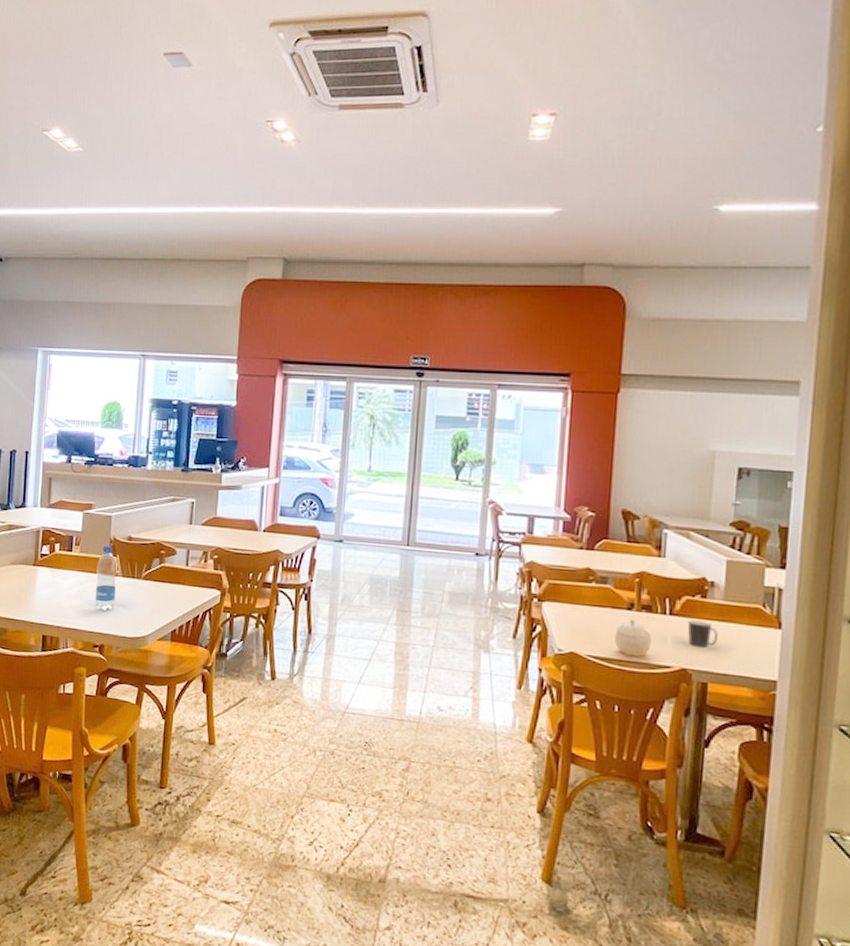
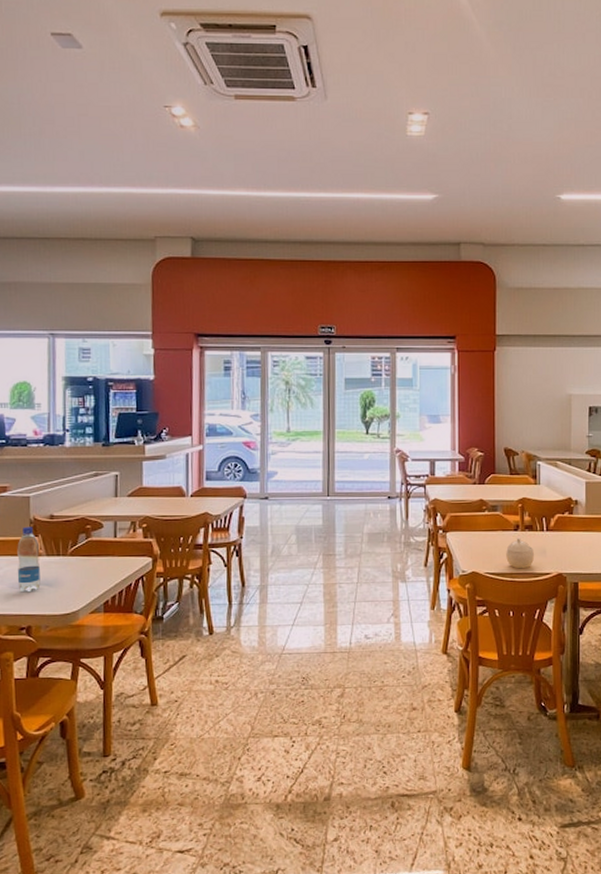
mug: present [687,620,719,651] -> none [560,533,584,557]

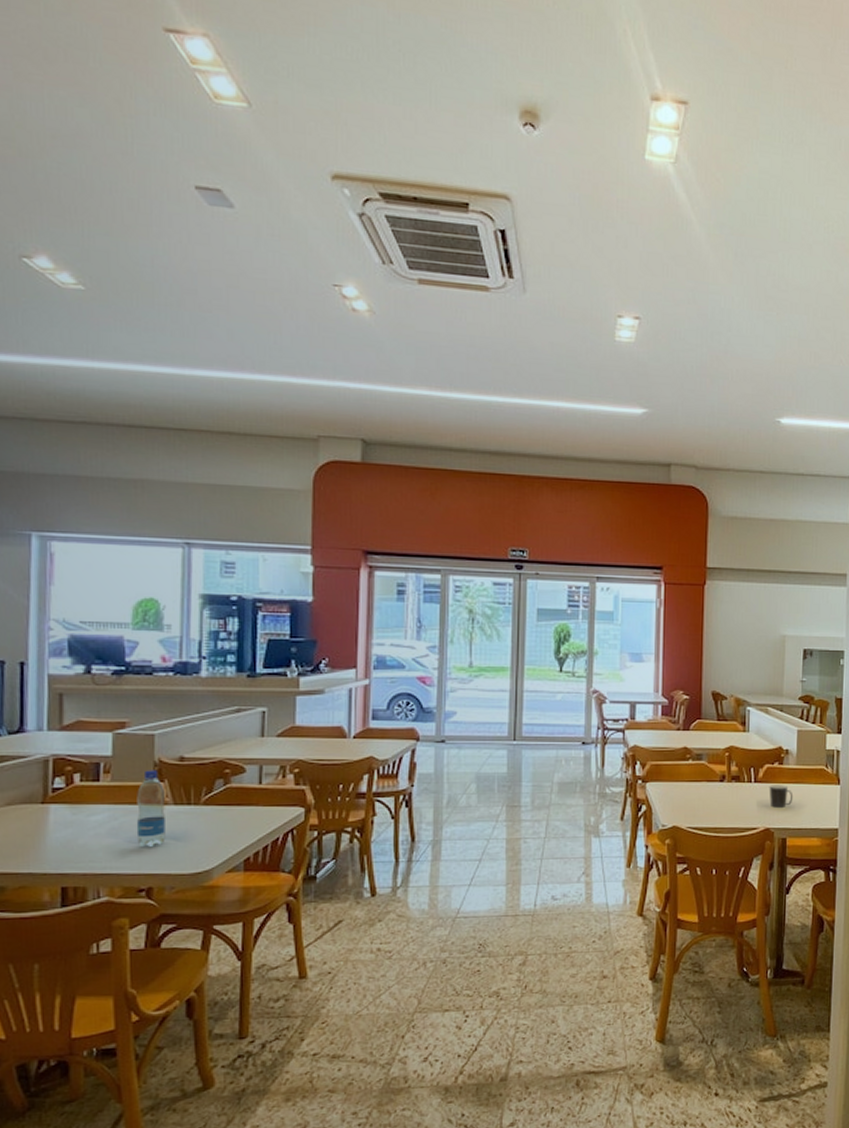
sugar bowl: present [506,537,535,569] -> none [710,788,741,824]
mug: none [560,533,584,557] -> present [769,785,794,810]

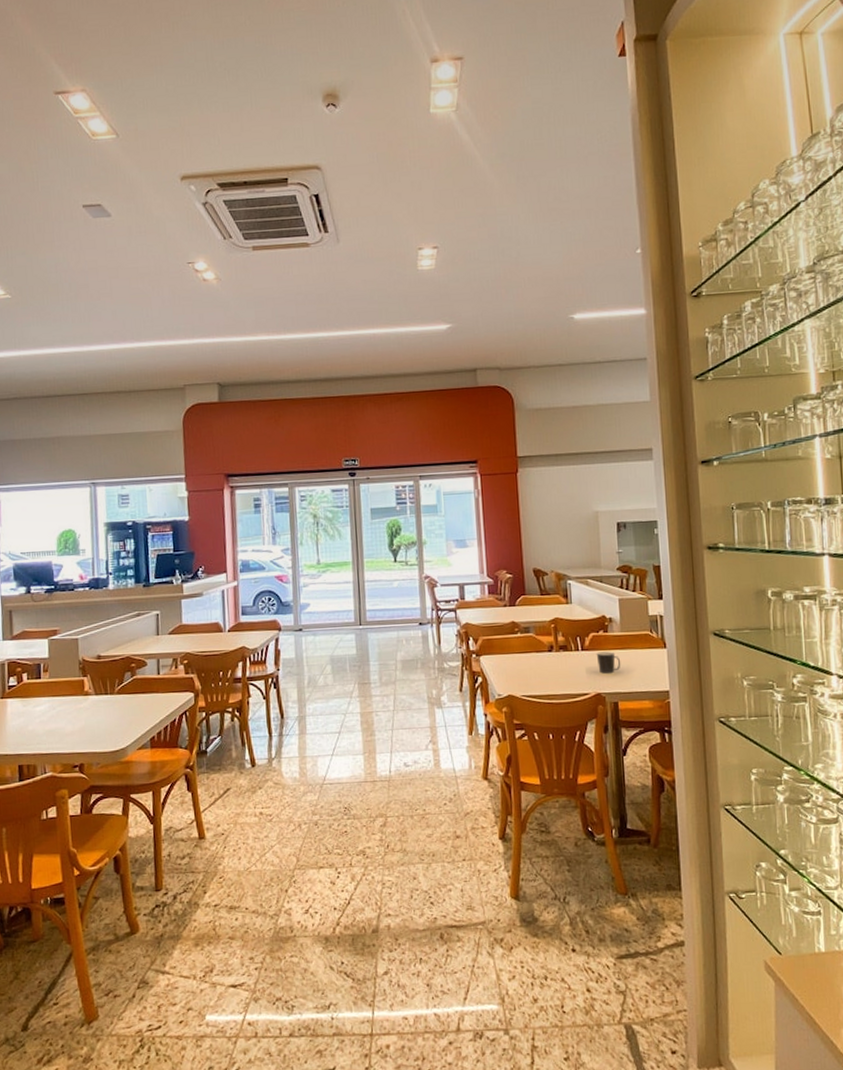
bottle: present [136,770,166,848] -> none [68,667,91,731]

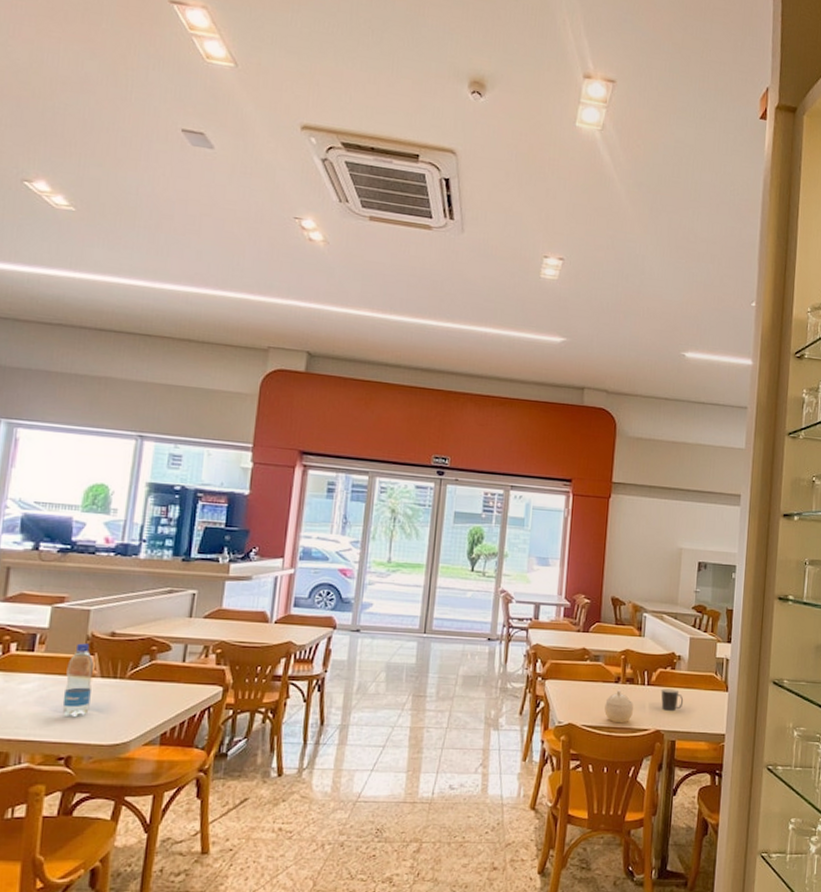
bottle: none [68,667,91,731] -> present [62,643,95,718]
sugar bowl: none [541,658,572,691] -> present [604,689,634,724]

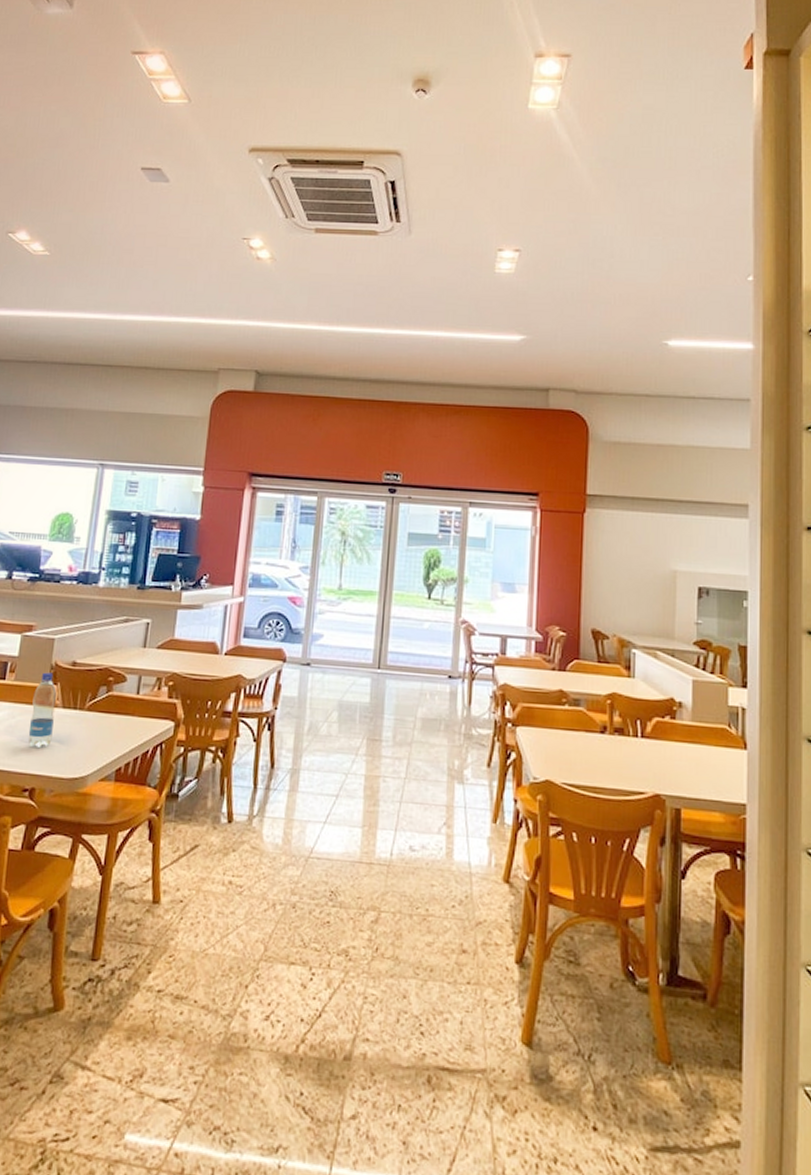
sugar bowl: present [604,689,634,724] -> none [589,741,626,784]
mug: present [660,688,684,713] -> none [658,742,689,774]

